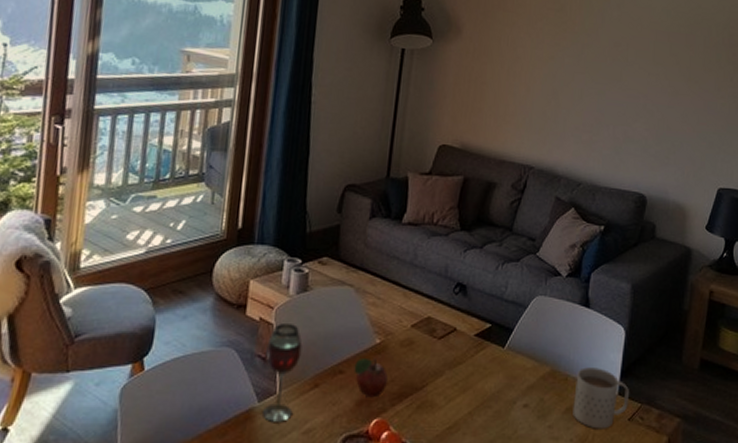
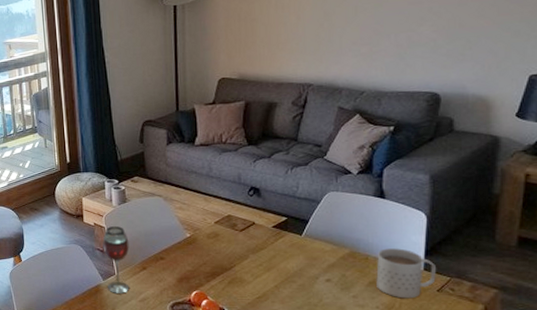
fruit: present [354,359,389,398] -> none [172,248,202,276]

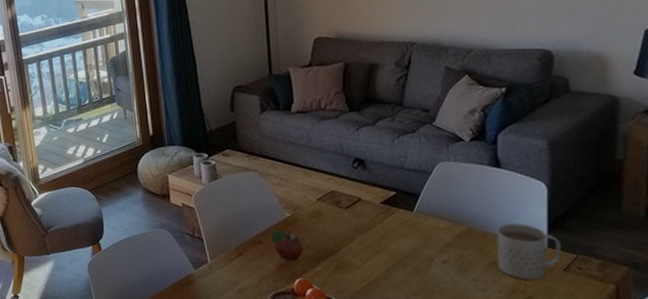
wineglass: present [102,226,130,293] -> none [192,206,225,284]
fruit: none [172,248,202,276] -> present [270,230,304,262]

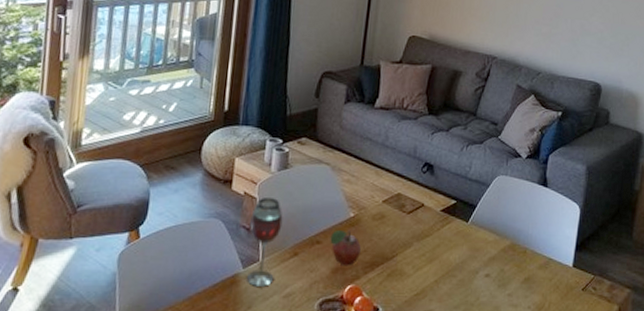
wineglass: none [192,206,225,284] -> present [247,198,283,286]
mug: present [496,223,562,280] -> none [531,241,583,298]

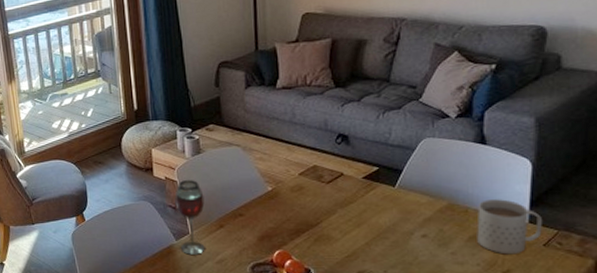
fruit: present [330,230,362,266] -> none [252,203,285,234]
mug: none [531,241,583,298] -> present [476,199,542,255]

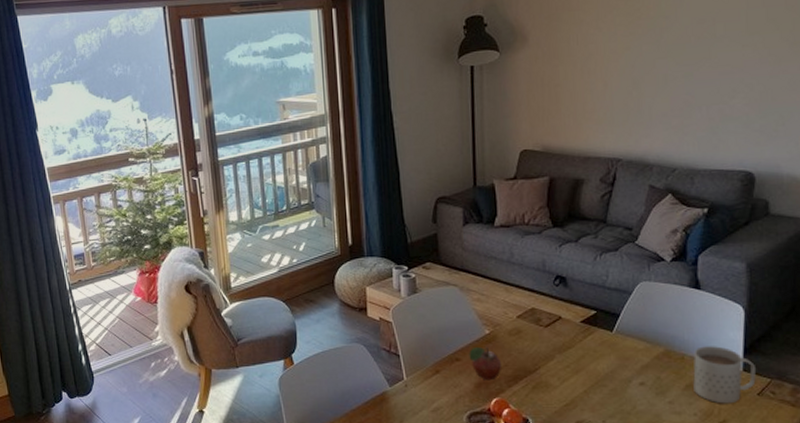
wineglass: present [175,180,205,255] -> none [389,321,420,402]
fruit: none [252,203,285,234] -> present [469,347,502,381]

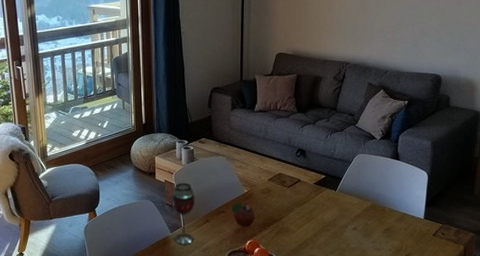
wineglass: none [389,321,420,402] -> present [172,183,195,244]
mug: present [693,346,756,404] -> none [390,201,432,242]

